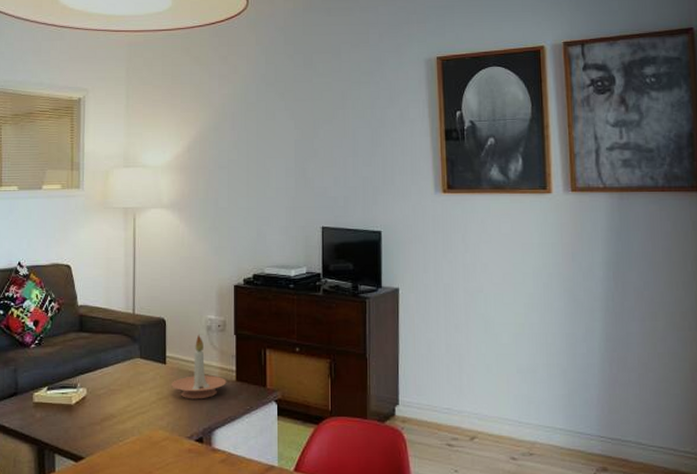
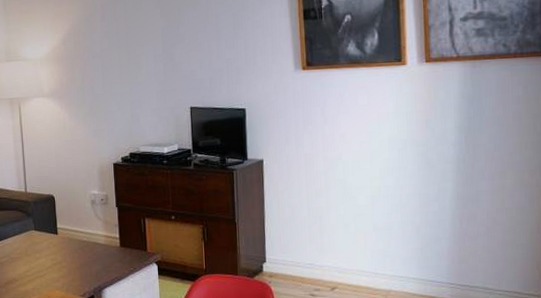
candle holder: present [172,334,227,400] -> none [64,208,112,264]

